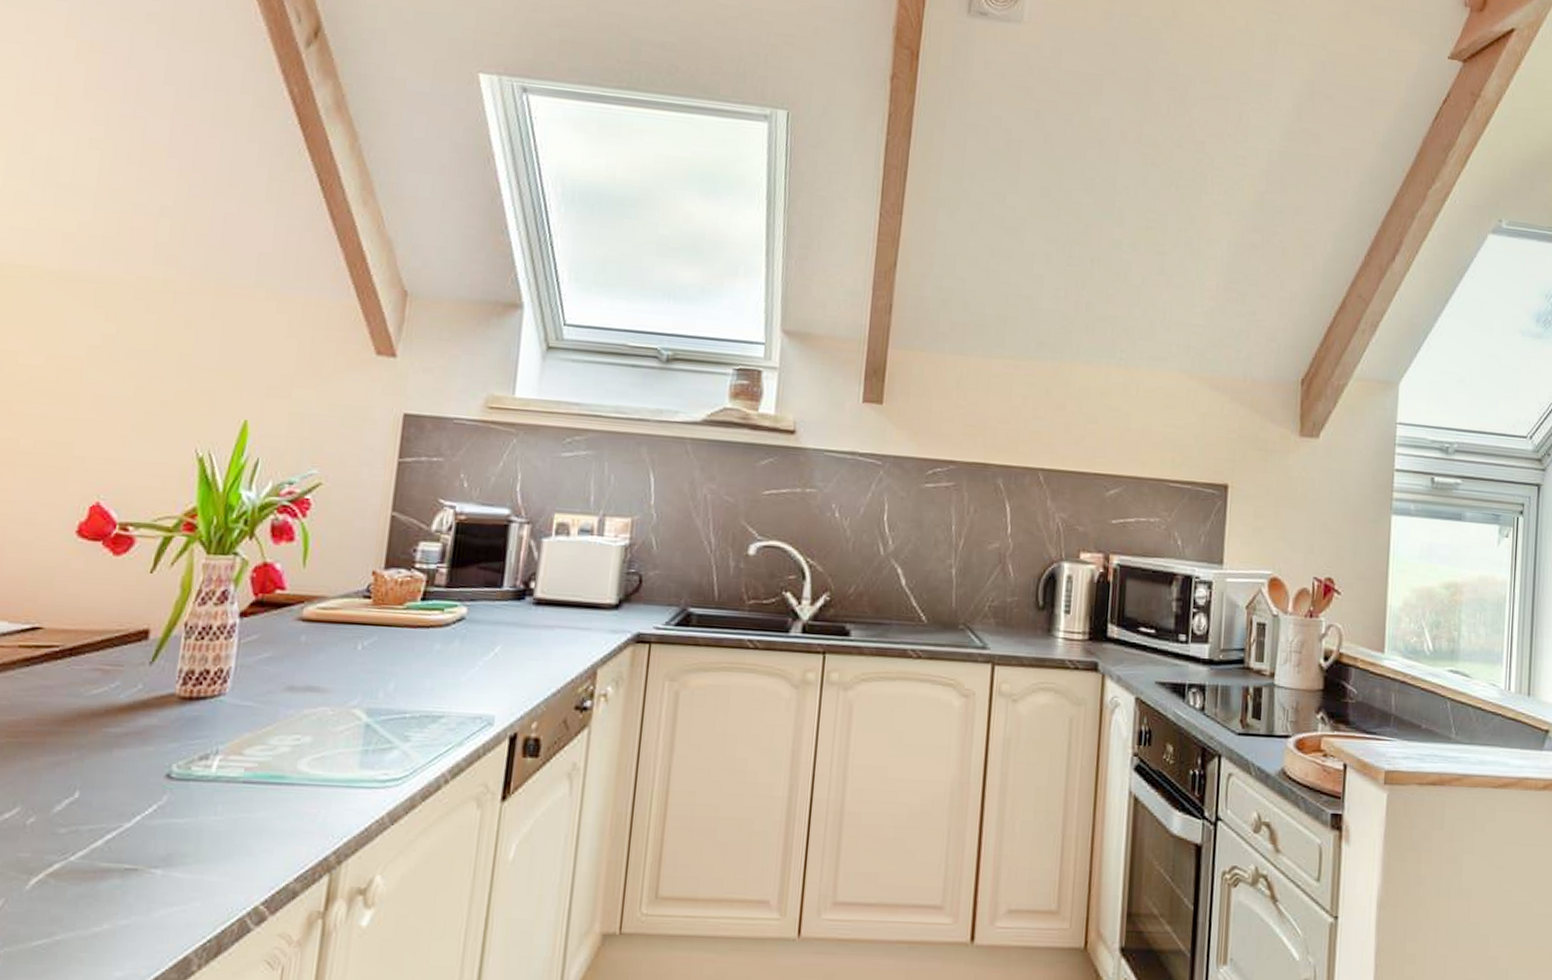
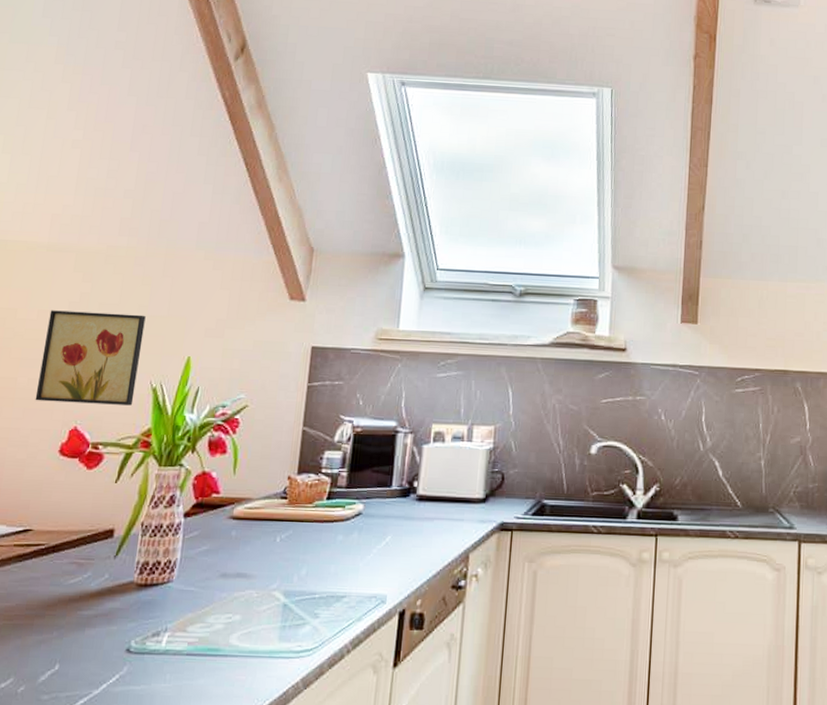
wall art: none [44,355,189,478] -> present [35,310,146,406]

